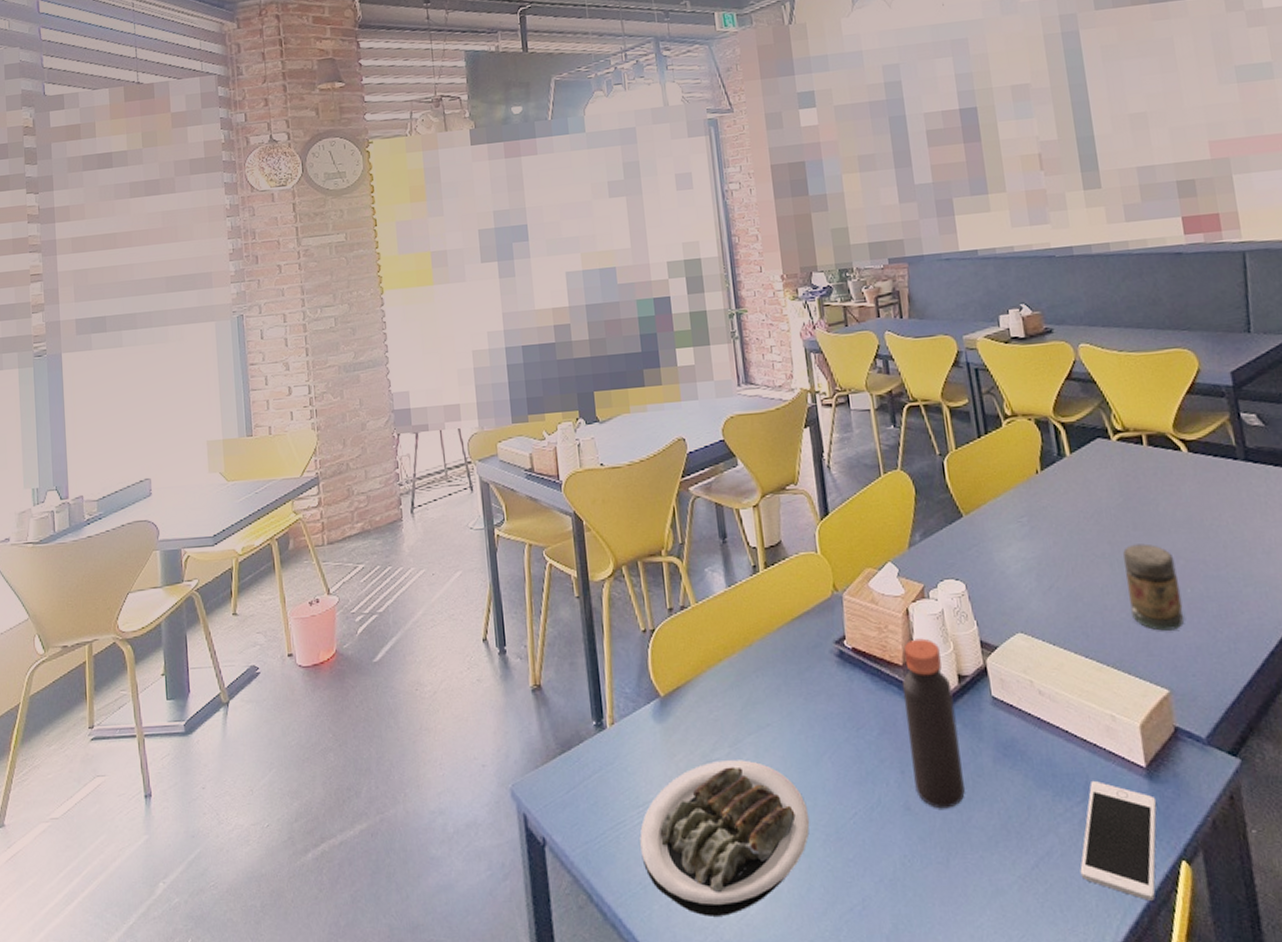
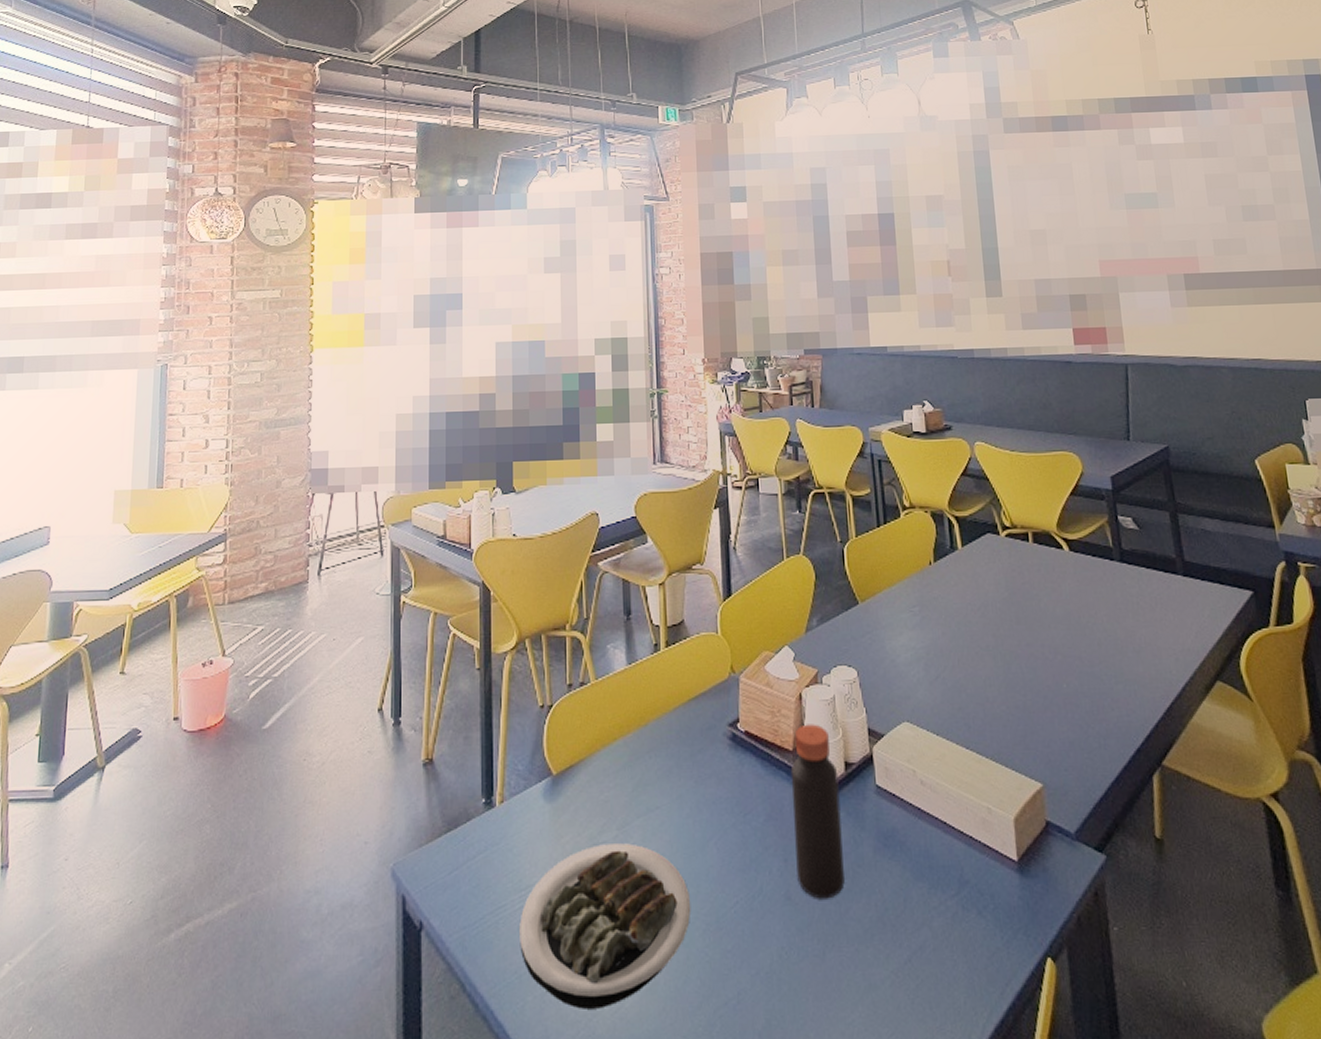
cell phone: present [1080,780,1157,901] -> none [950,873,1026,998]
jar: present [1122,543,1184,631] -> none [1005,638,1059,725]

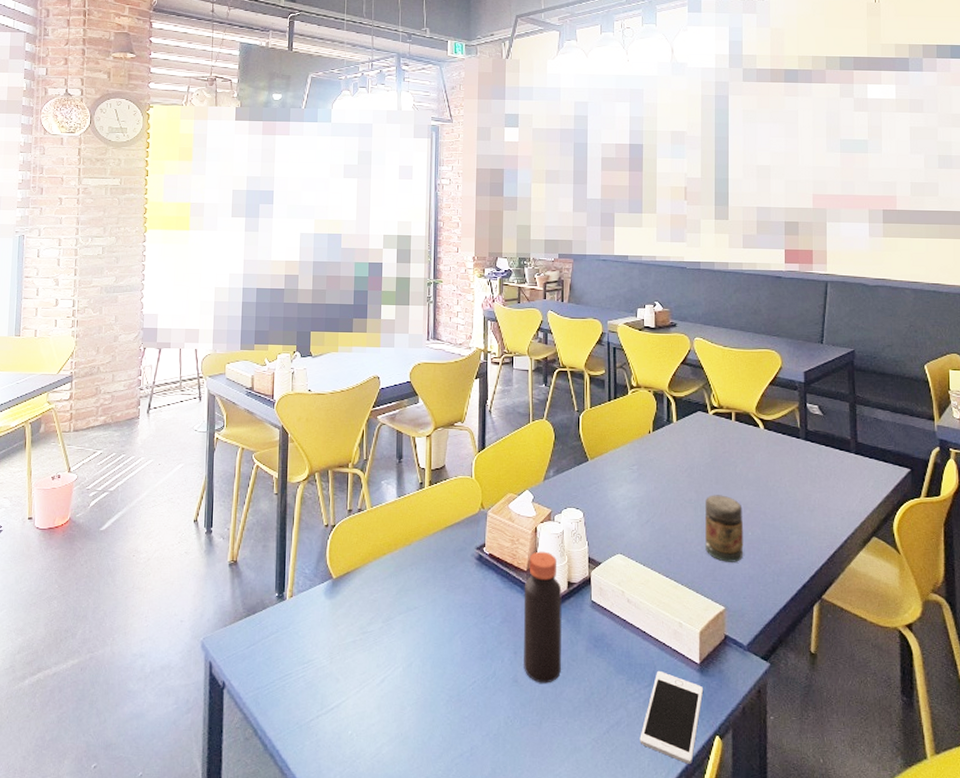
plate: present [519,843,691,1009] -> none [301,633,438,753]
cell phone: none [950,873,1026,998] -> present [640,670,704,764]
jar: none [1005,638,1059,725] -> present [704,495,744,562]

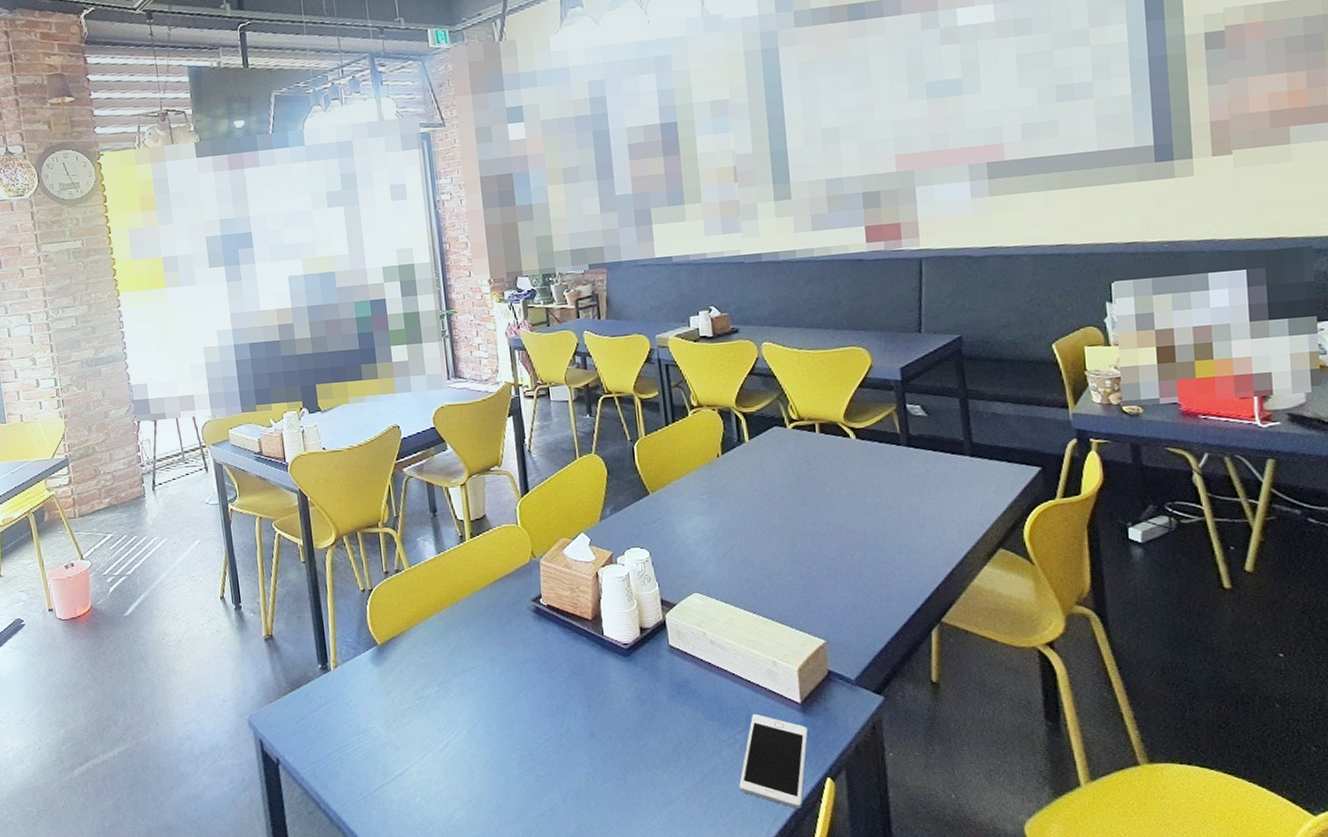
bottle: present [523,551,563,683] -> none [590,597,642,736]
jar: present [704,495,744,562] -> none [791,518,842,591]

